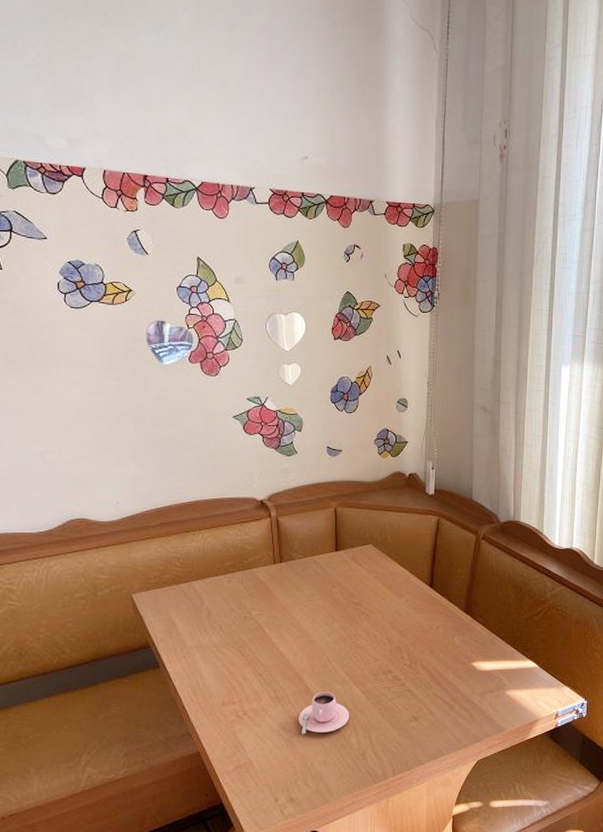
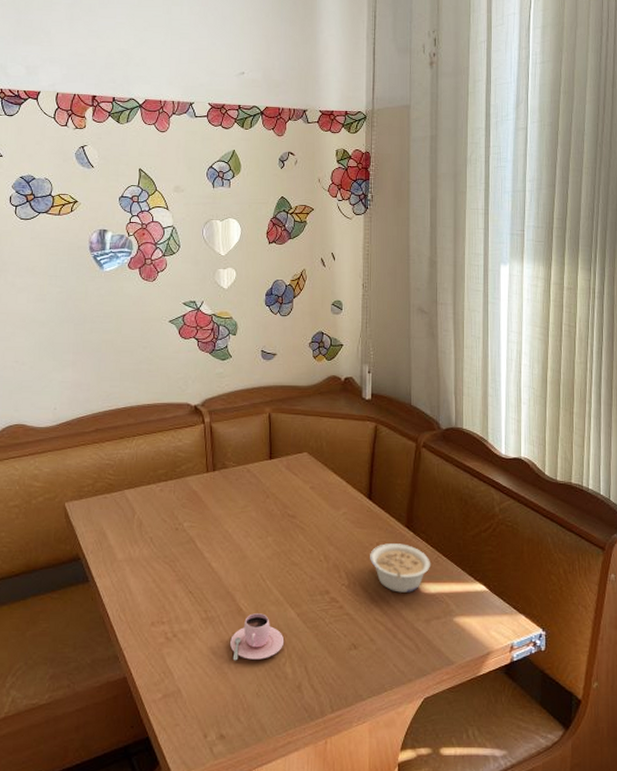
legume: none [430,627,486,670] -> present [370,543,430,593]

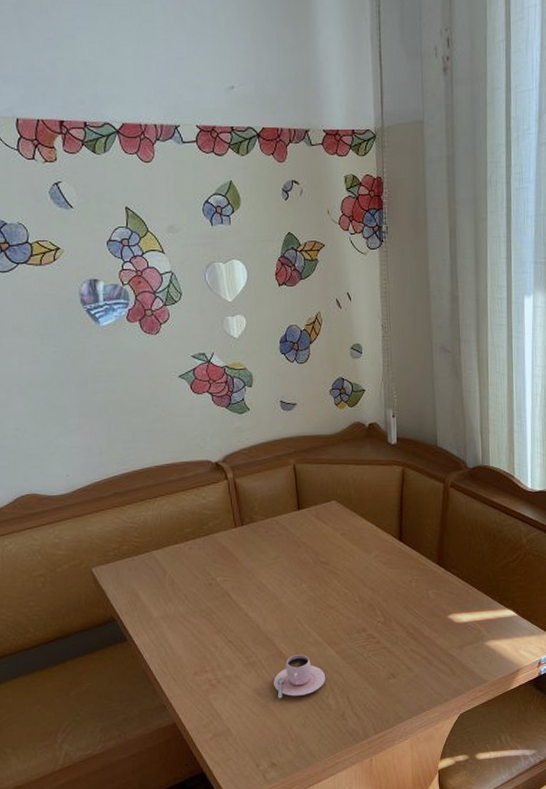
legume: present [370,543,430,593] -> none [403,579,462,624]

